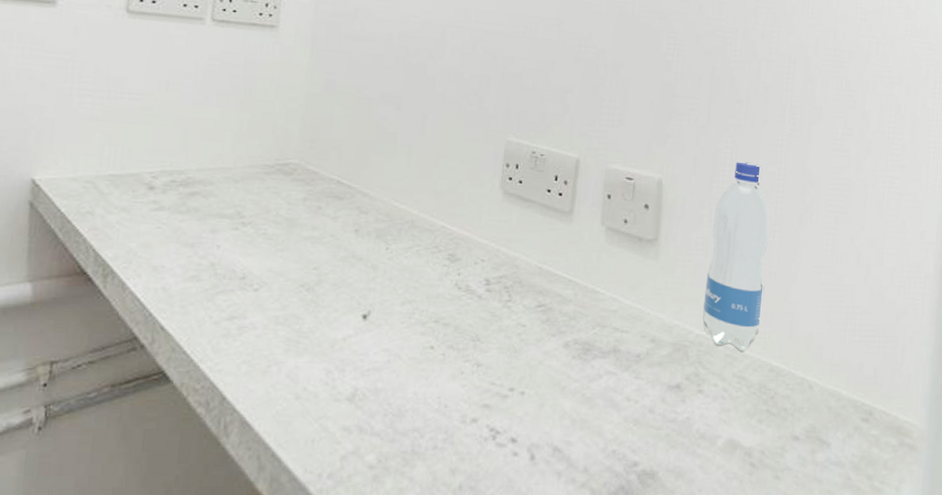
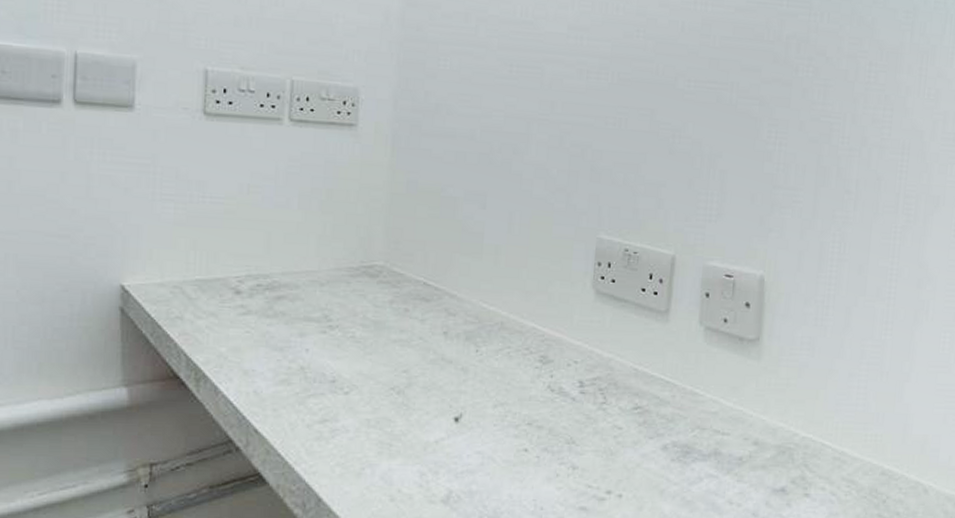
bottle: present [702,161,772,353] -> none [809,256,883,456]

